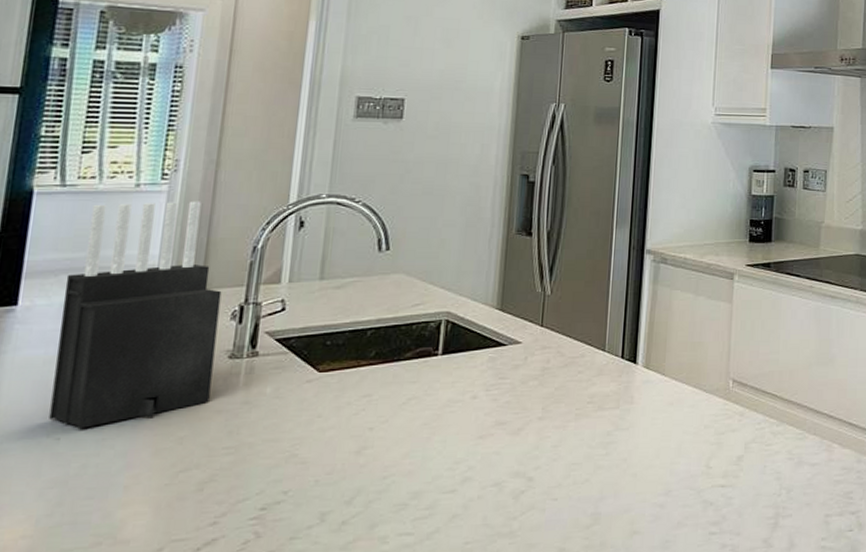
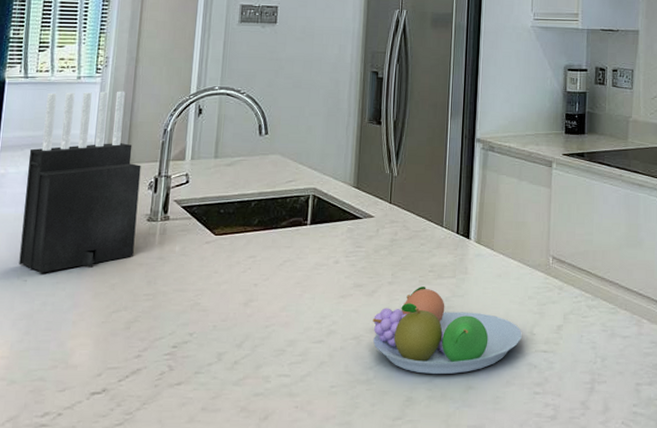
fruit bowl: none [518,421,697,521] -> present [372,287,522,375]

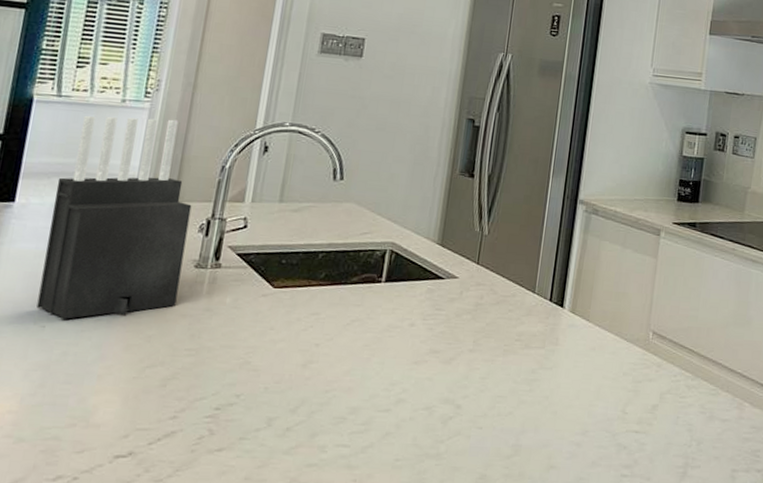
fruit bowl: present [372,287,522,375] -> none [447,356,613,452]

